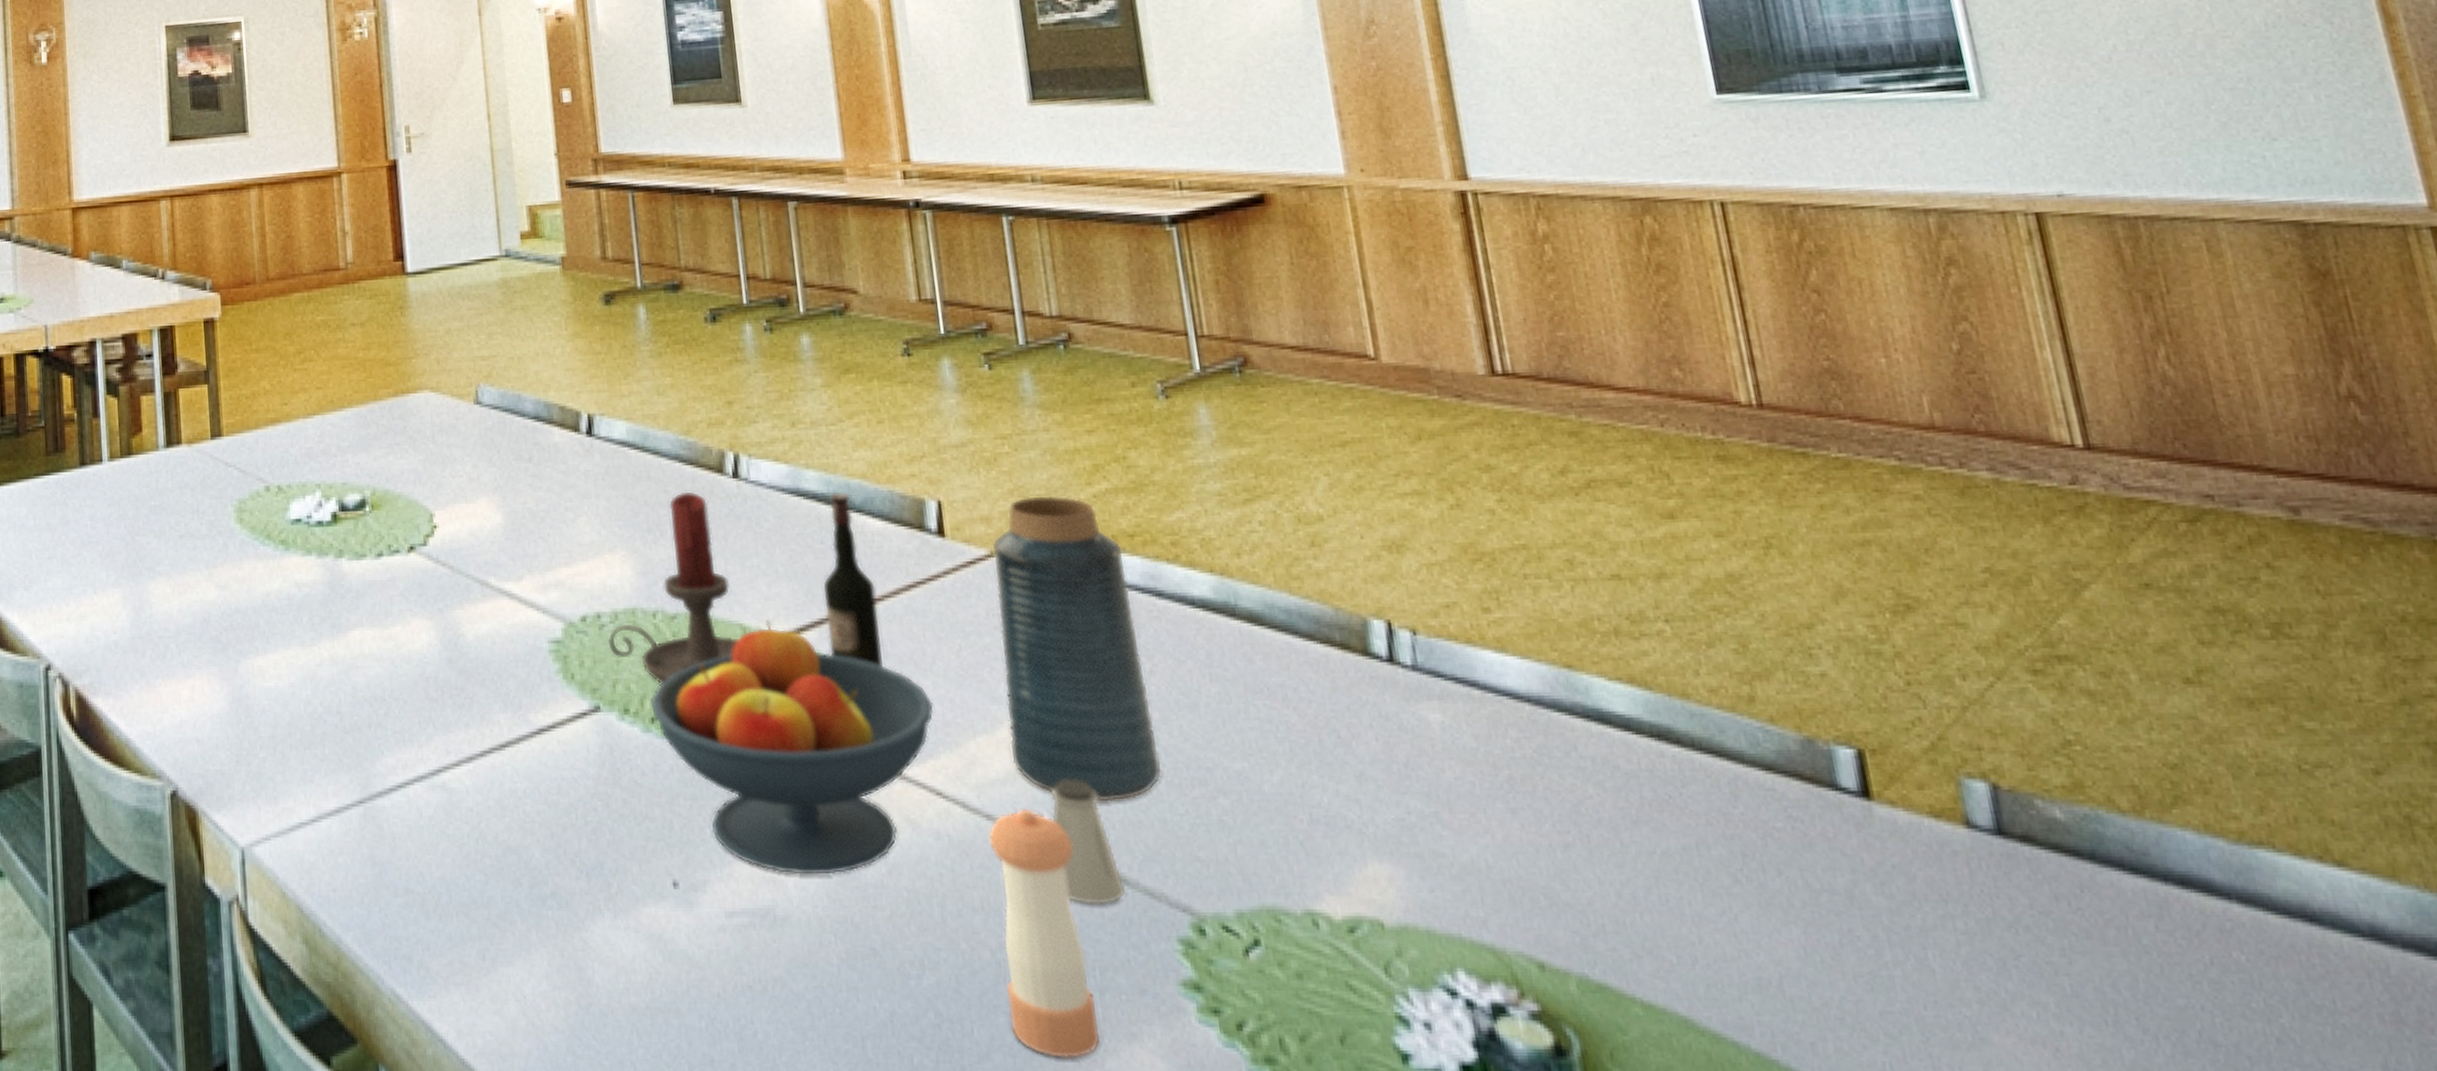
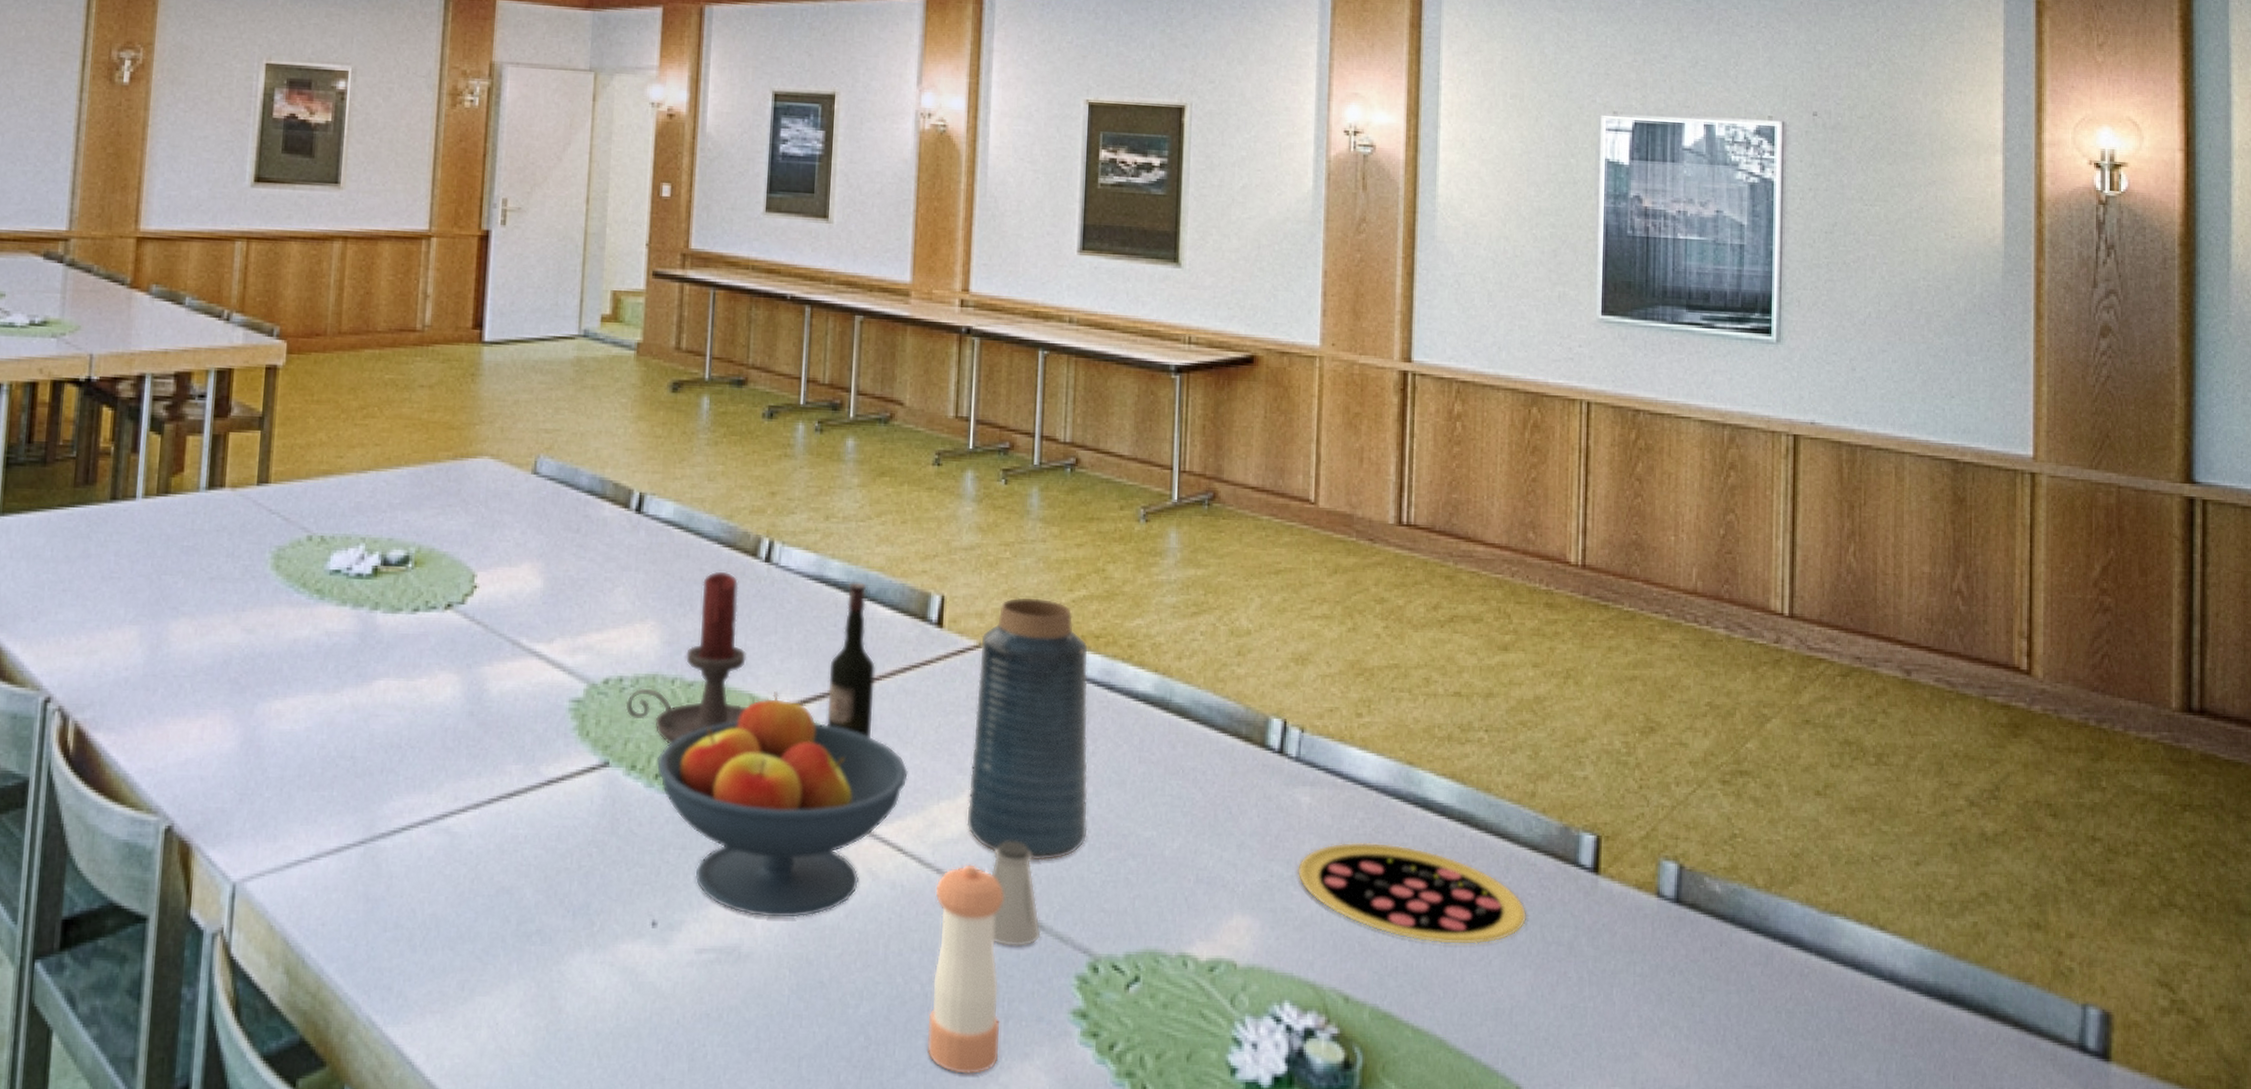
pizza: none [1440,767,1778,894] -> present [1297,842,1527,944]

